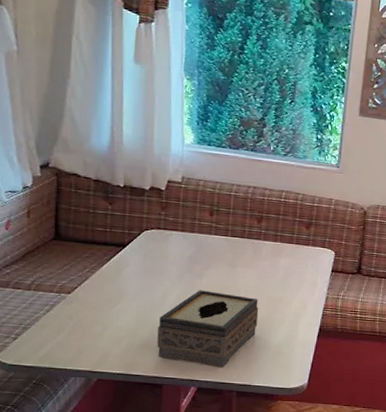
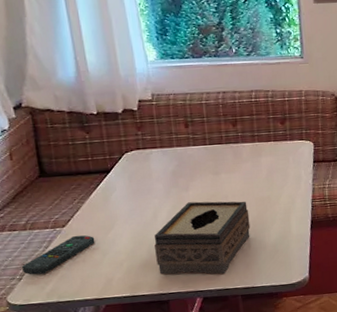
remote control: none [19,304,99,337] -> present [22,235,95,275]

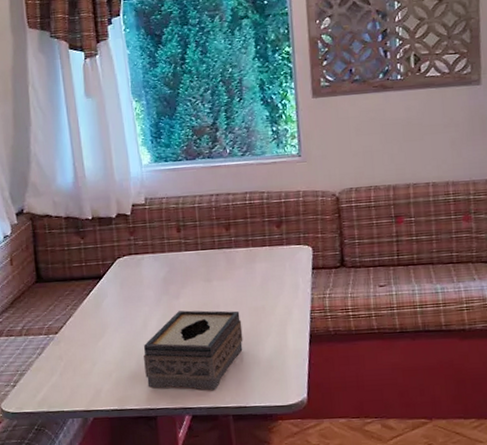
remote control: present [22,235,95,275] -> none [16,342,86,382]

